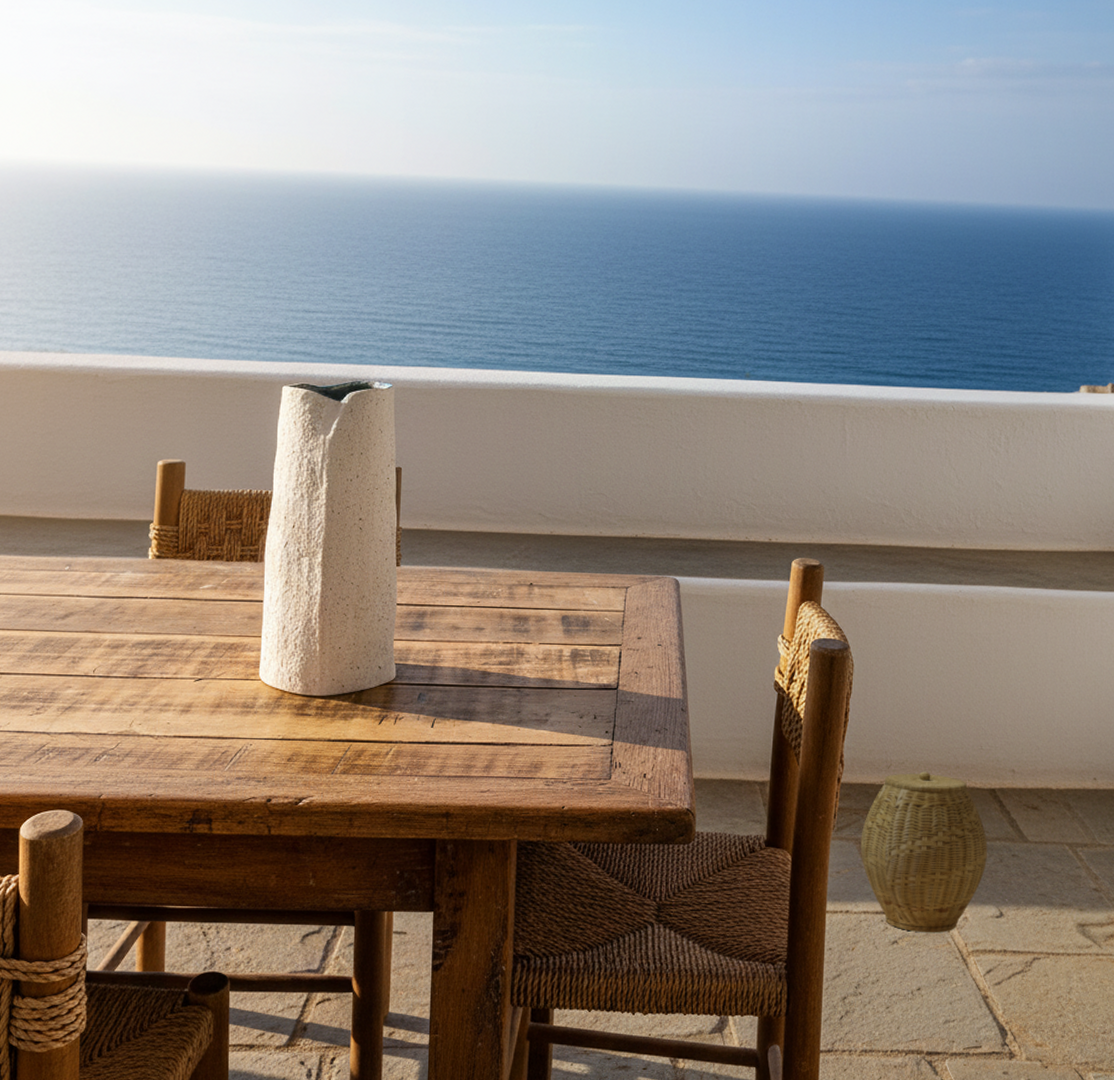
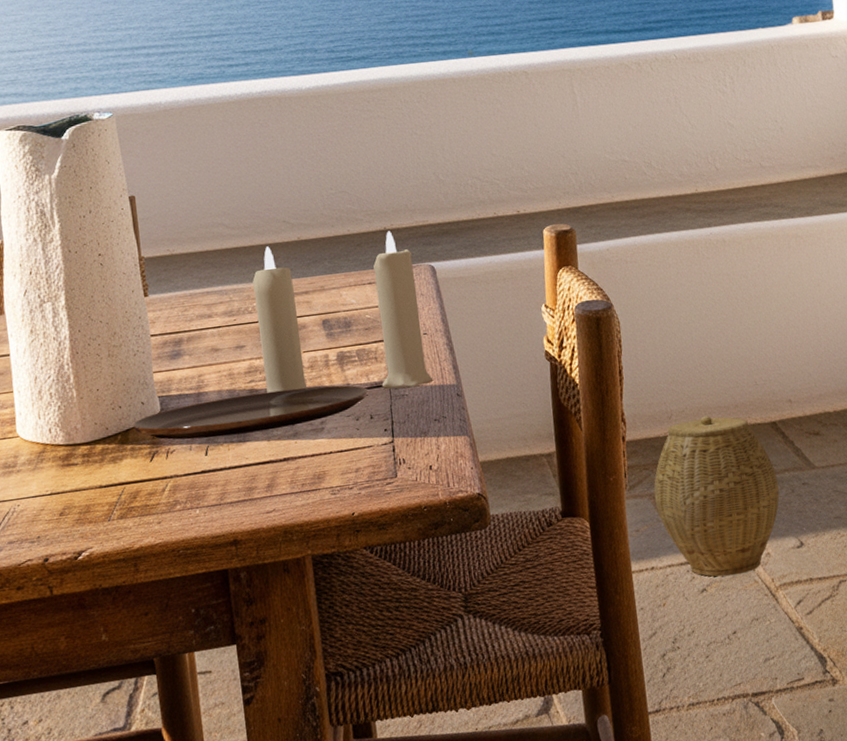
plate: none [368,675,595,713] -> present [133,385,368,440]
candle: none [499,536,661,695] -> present [252,231,434,393]

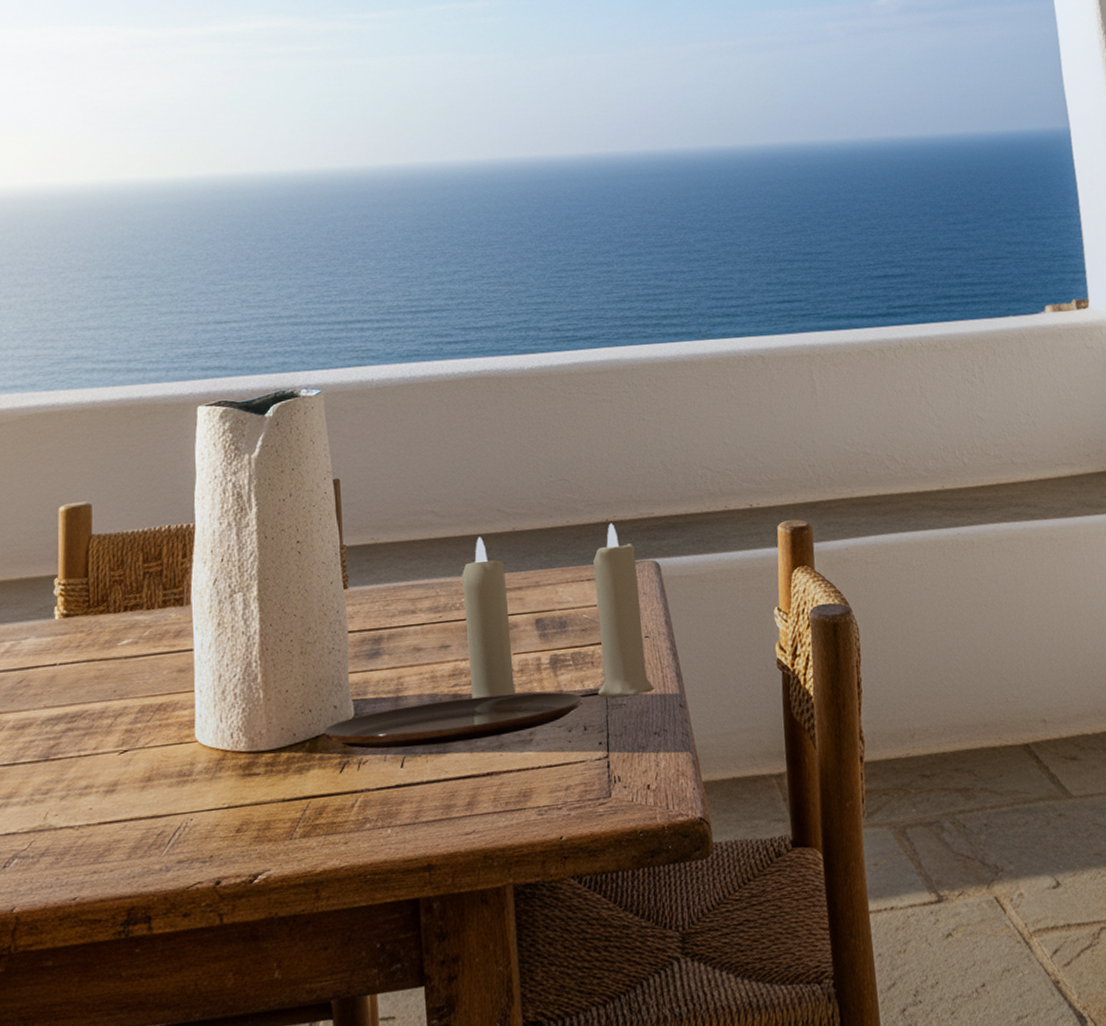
woven basket: present [654,415,780,577] -> none [894,735,1033,920]

